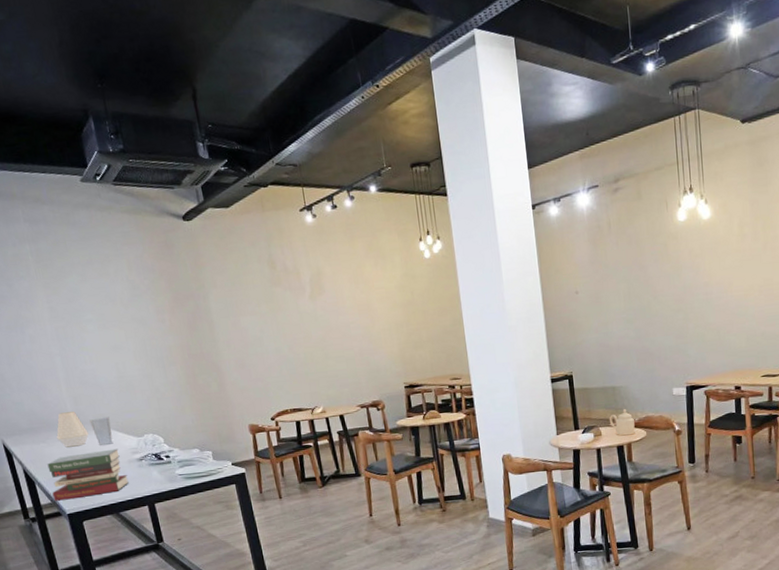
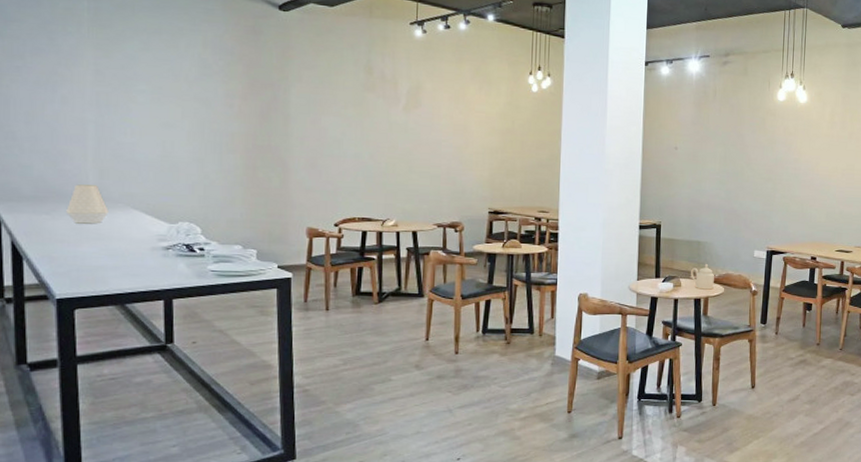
books: present [47,448,129,501] -> none [43,232,146,283]
cup: present [89,416,113,445] -> none [113,196,140,227]

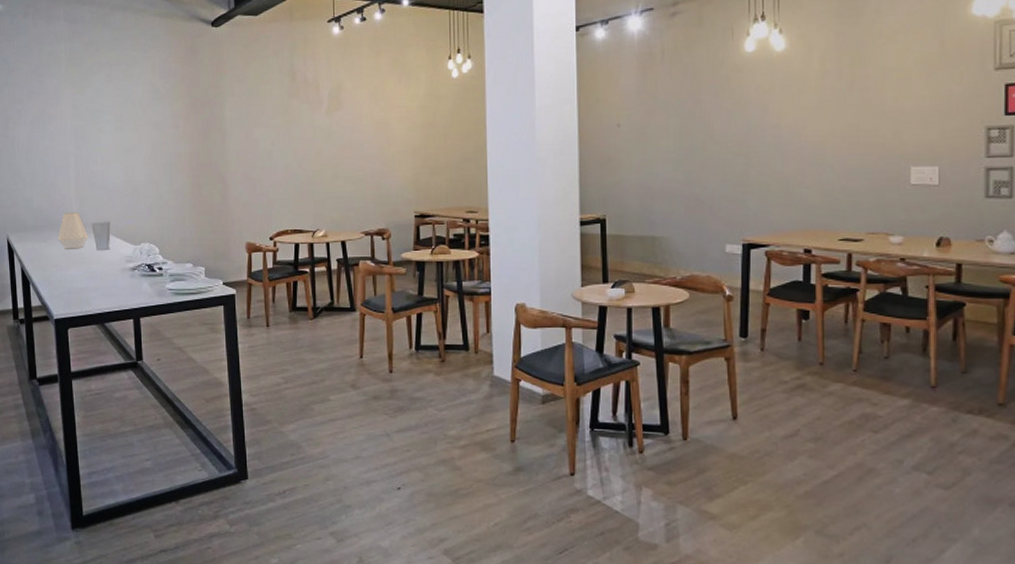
cup: none [113,196,140,227] -> present [91,221,111,250]
sugar bowl: present [690,263,714,290] -> none [645,263,676,296]

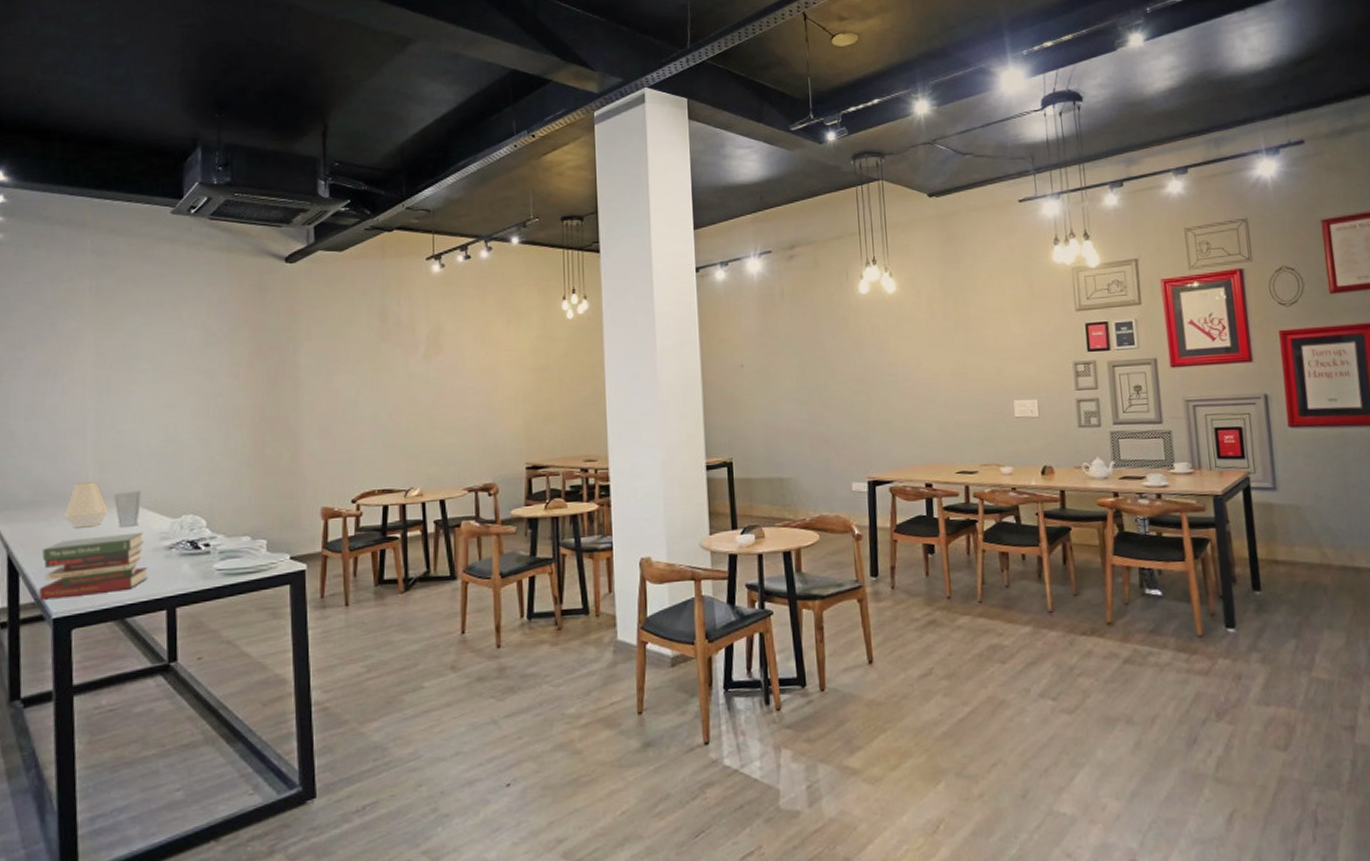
books: none [44,255,118,304] -> present [39,532,147,600]

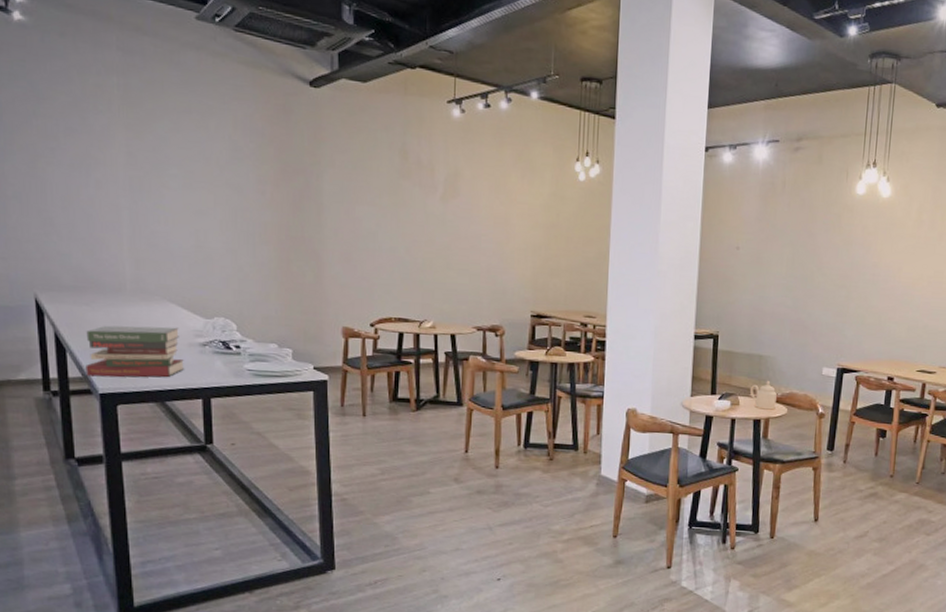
vase: present [65,482,109,528] -> none [105,275,146,317]
cup: present [114,490,141,527] -> none [150,288,176,321]
sugar bowl: none [774,505,806,539] -> present [749,380,777,410]

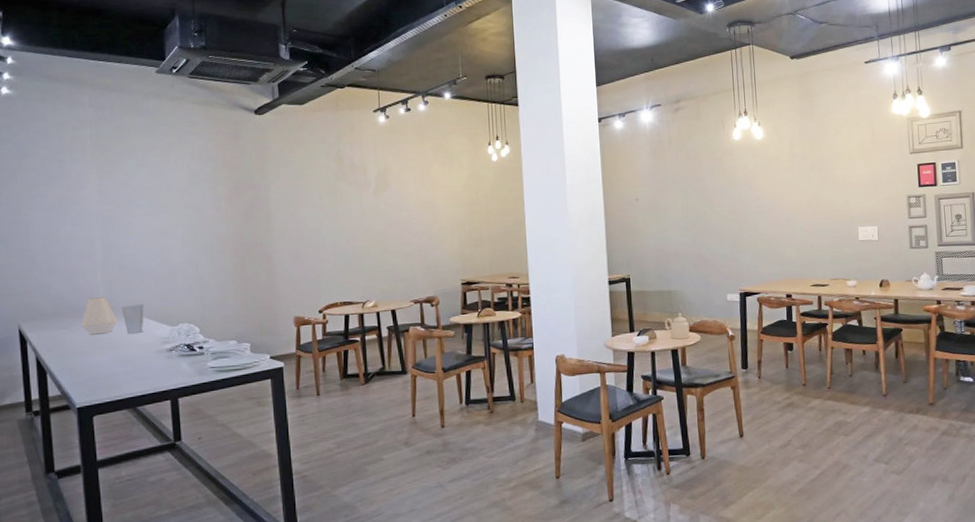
books: present [86,325,184,378] -> none [64,337,153,393]
vase: none [105,275,146,317] -> present [81,297,118,335]
cup: none [150,288,176,321] -> present [121,303,144,334]

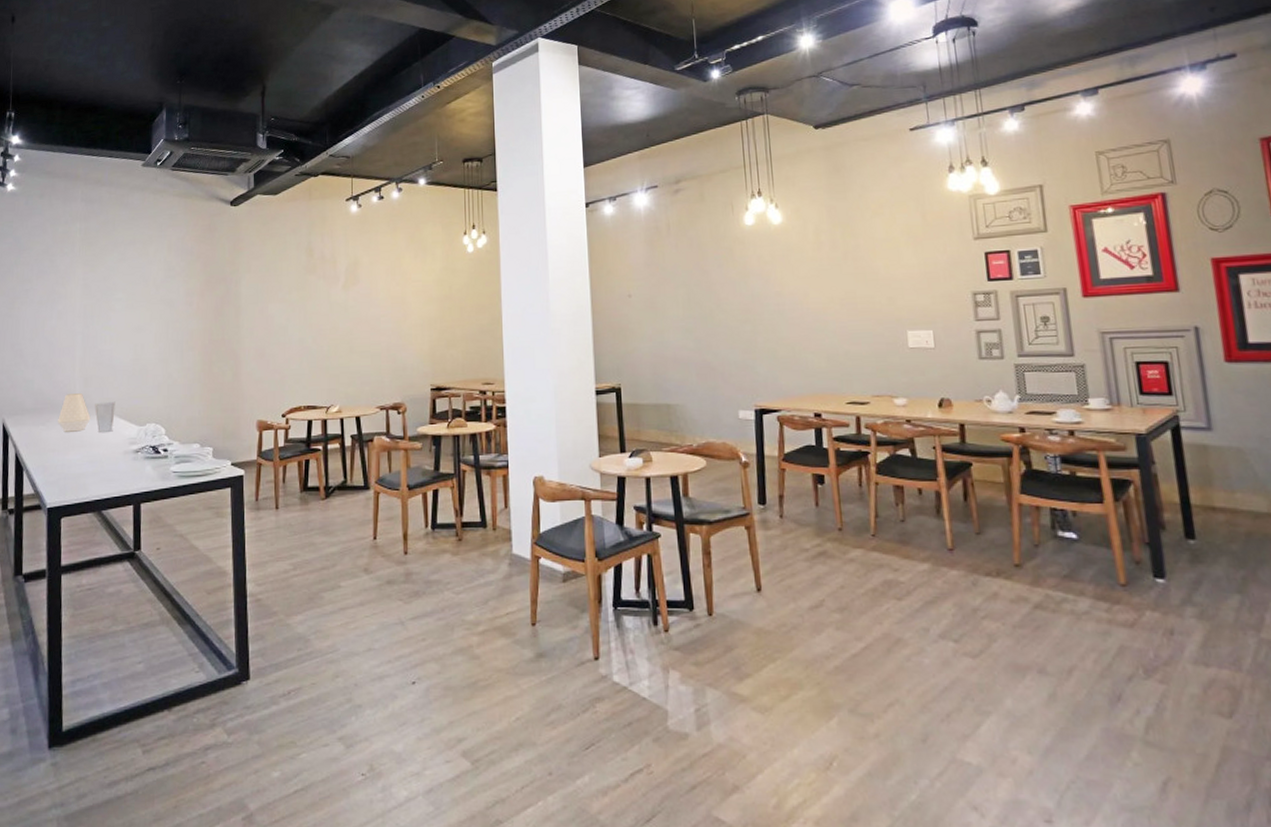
sugar bowl: present [664,312,690,340] -> none [661,430,693,464]

